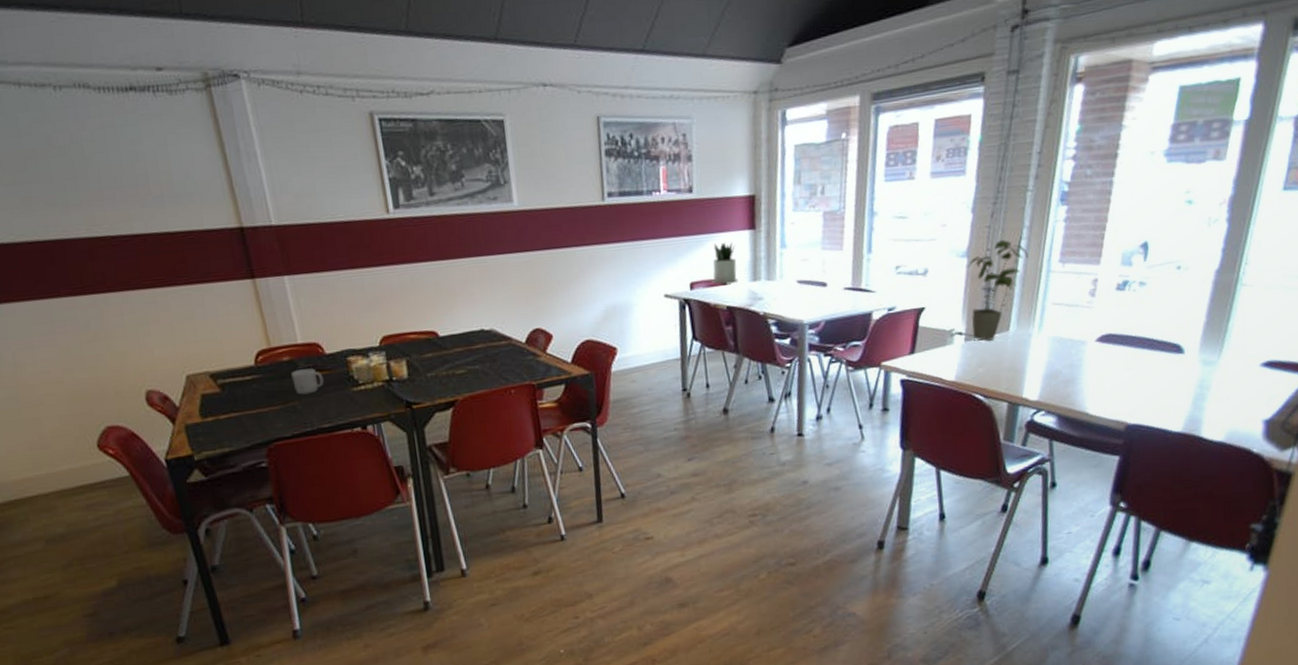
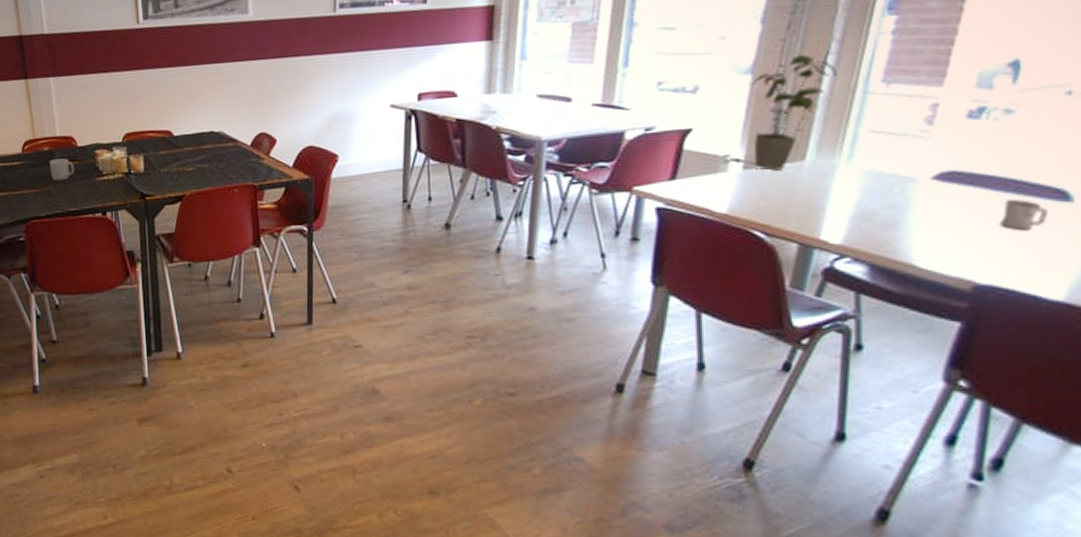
planter: present [711,242,739,285] -> none [441,53,471,97]
mug: none [1140,354,1170,379] -> present [999,200,1049,231]

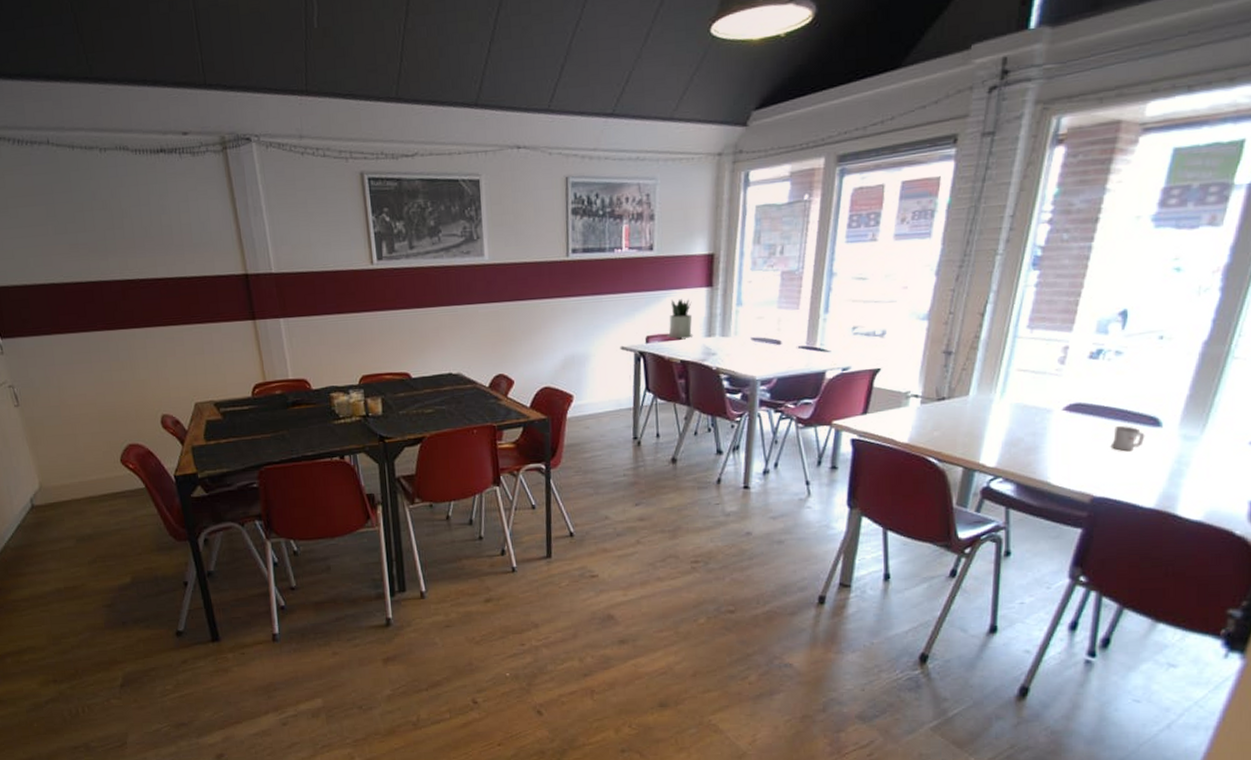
mug: present [49,158,75,181] -> none [282,402,310,425]
planter: none [441,53,471,97] -> present [667,298,694,340]
house plant: present [752,55,837,171] -> none [929,303,994,405]

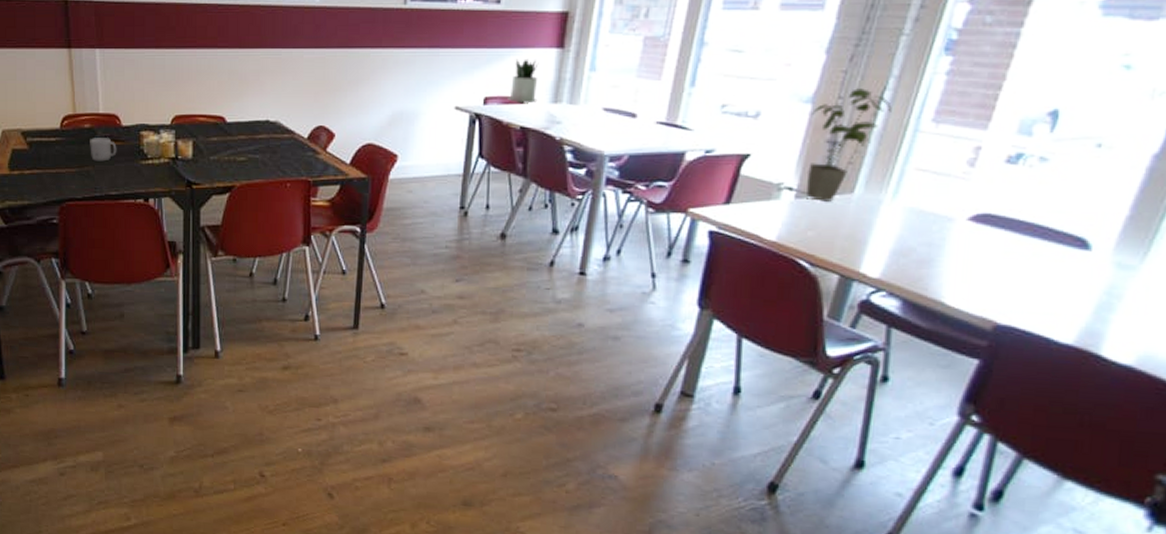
mug: none [282,402,310,425] -> present [90,138,117,162]
house plant: none [929,303,994,405] -> present [807,88,892,202]
mug: present [1110,426,1145,452] -> none [1023,245,1069,276]

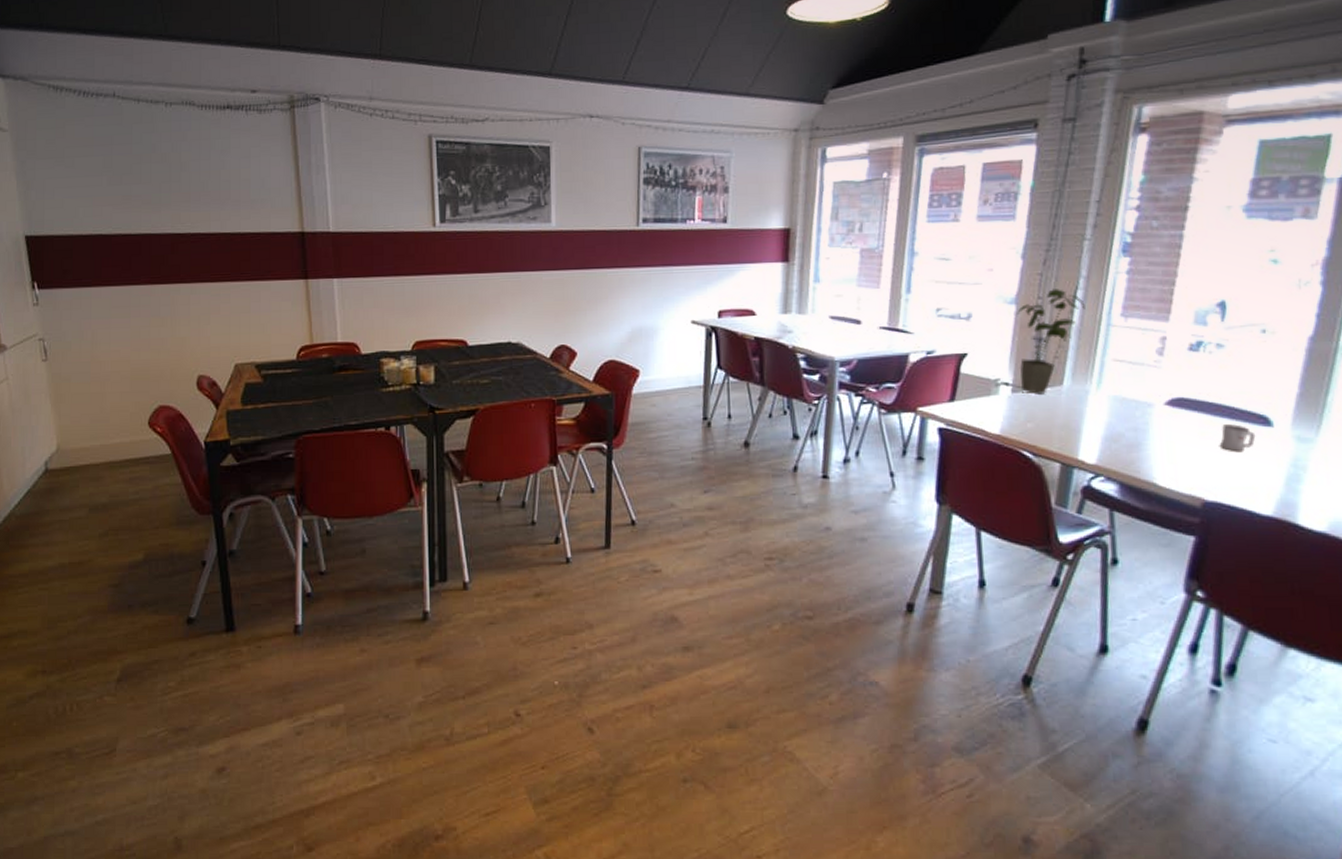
mug: present [90,138,117,162] -> none [328,367,356,391]
planter: present [507,58,539,104] -> none [740,273,769,315]
mug: none [1023,245,1069,276] -> present [1219,424,1256,452]

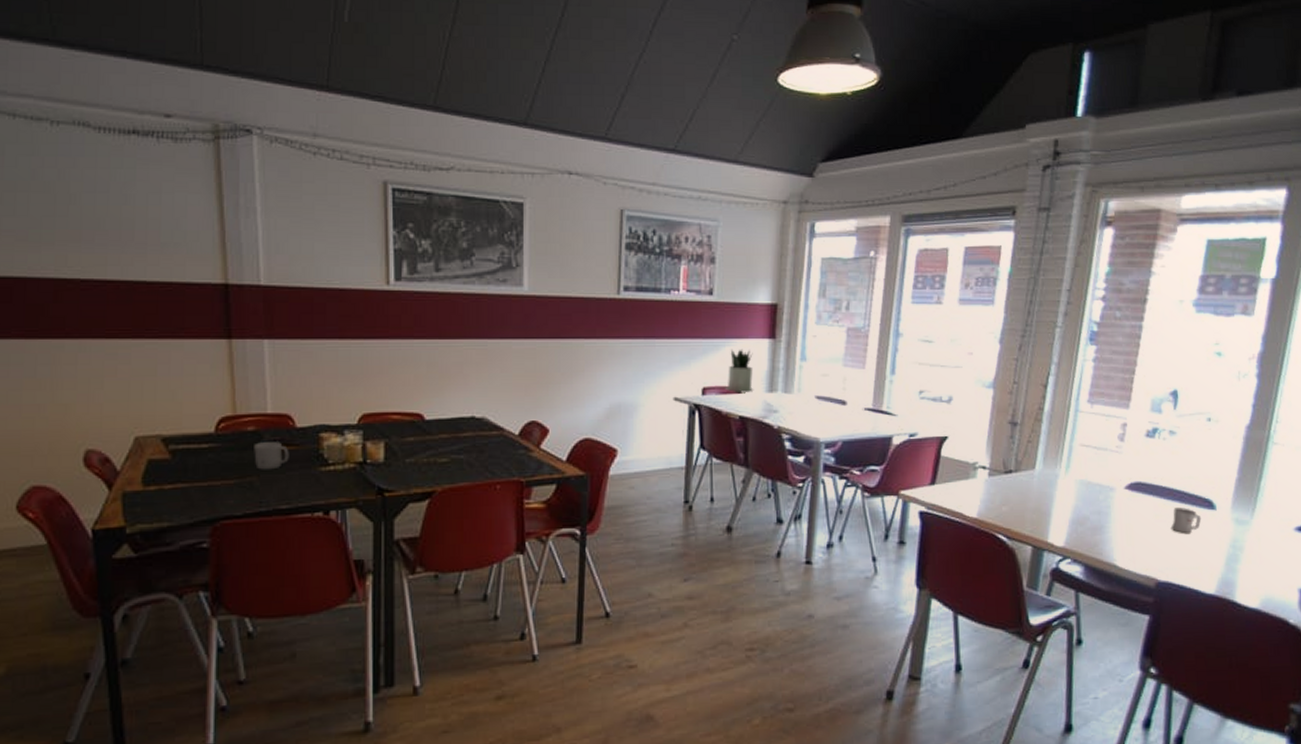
mug: none [328,367,356,391] -> present [254,442,289,470]
planter: none [740,273,769,315] -> present [725,349,754,394]
house plant: present [1017,289,1085,394] -> none [994,374,1056,478]

